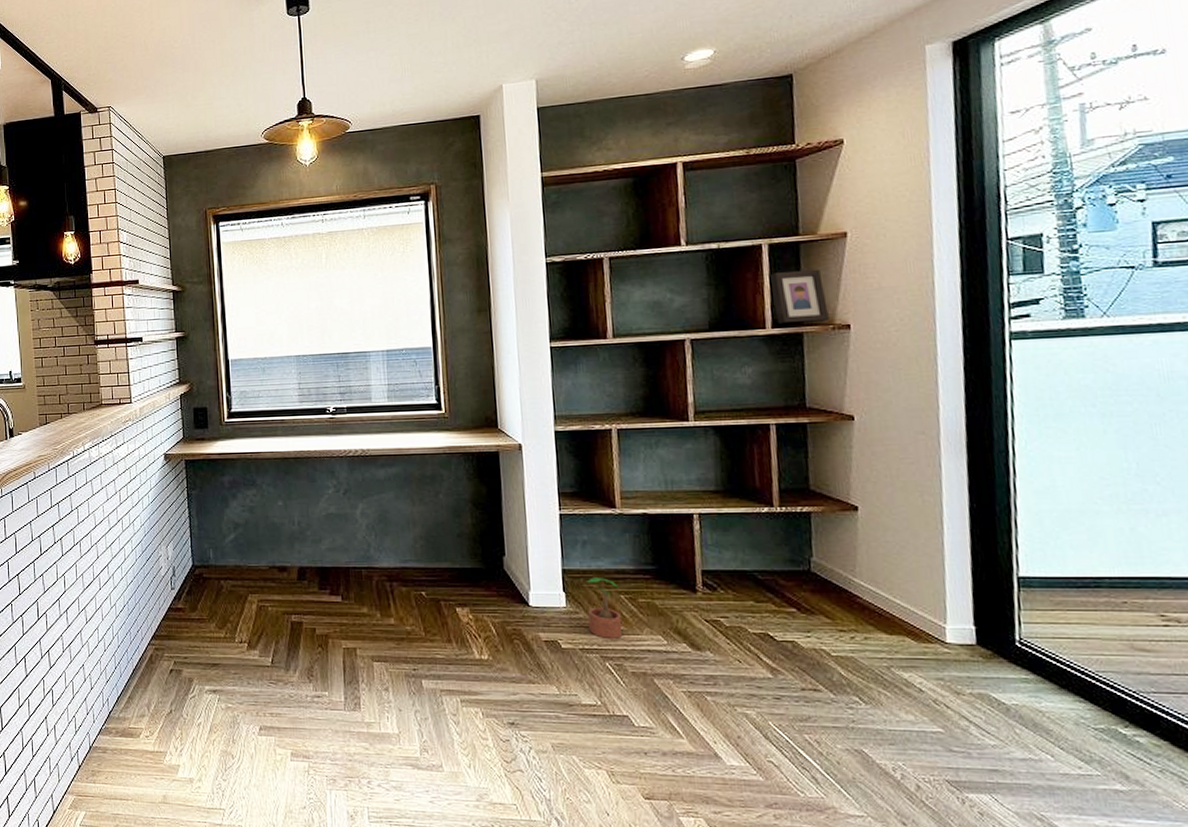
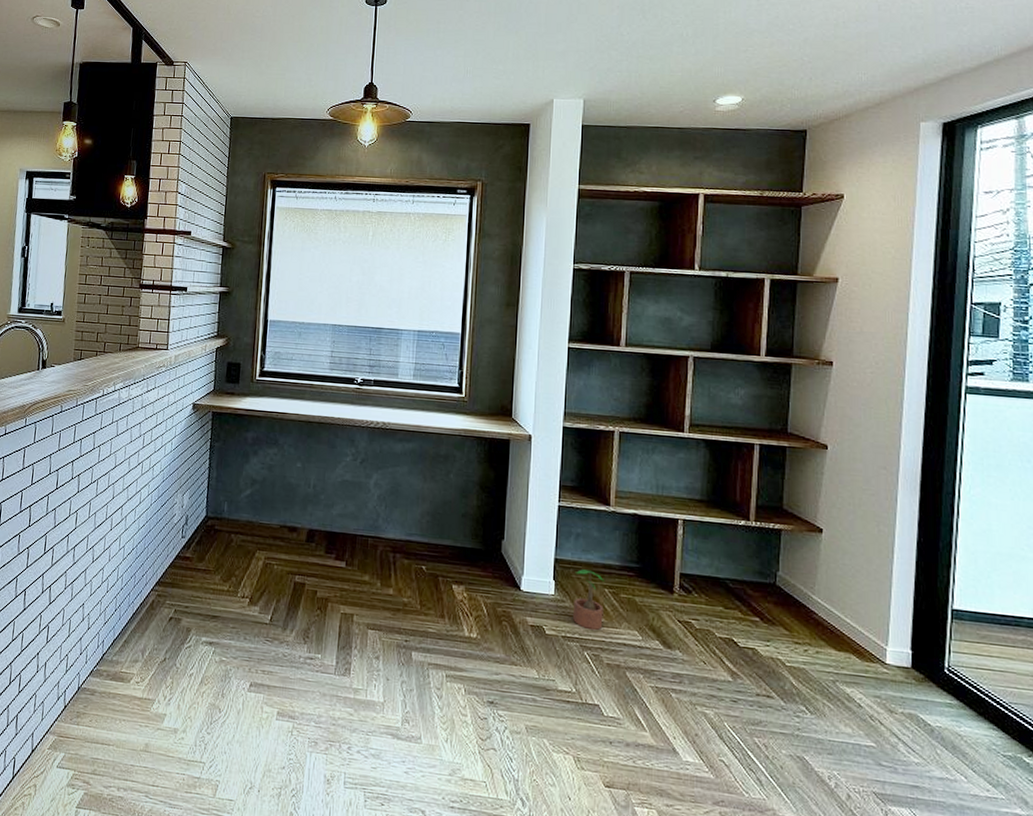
picture frame: present [769,269,829,324] -> none [768,306,815,356]

